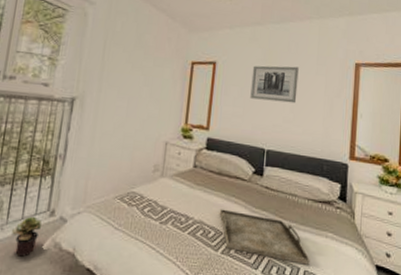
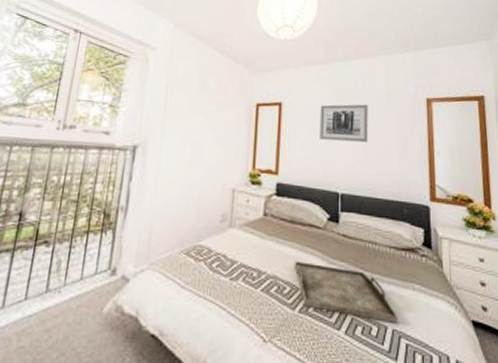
potted plant: present [12,216,42,257] -> none [70,276,102,323]

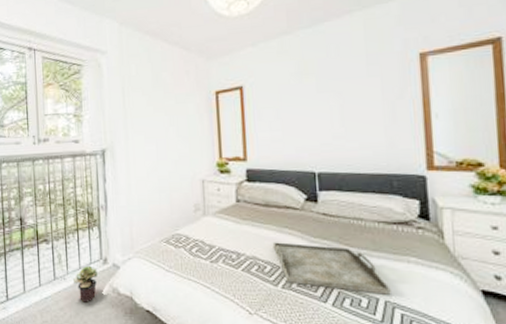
potted plant: none [70,276,102,323] -> present [73,265,97,303]
wall art: present [319,104,368,143] -> none [286,72,347,119]

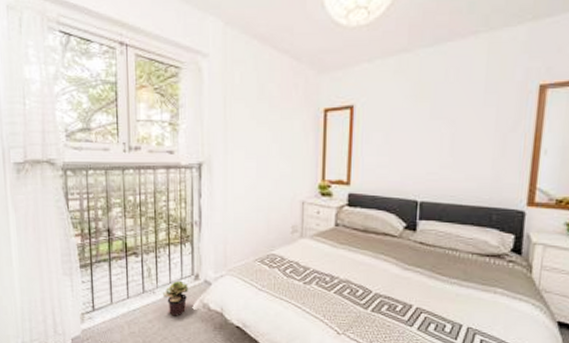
serving tray: present [272,242,391,295] -> none [367,267,474,322]

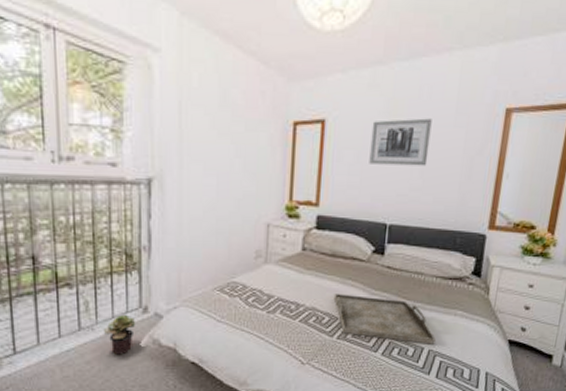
serving tray: none [367,267,474,322] -> present [333,293,436,344]
wall art: none [397,99,460,145] -> present [369,118,432,166]

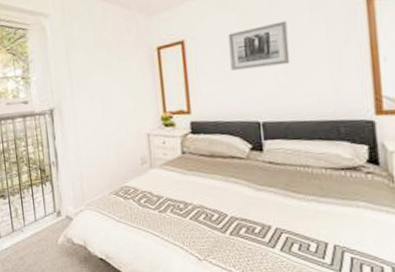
potted plant: present [104,314,135,355] -> none [30,218,52,252]
serving tray: present [333,293,436,344] -> none [219,191,340,239]

